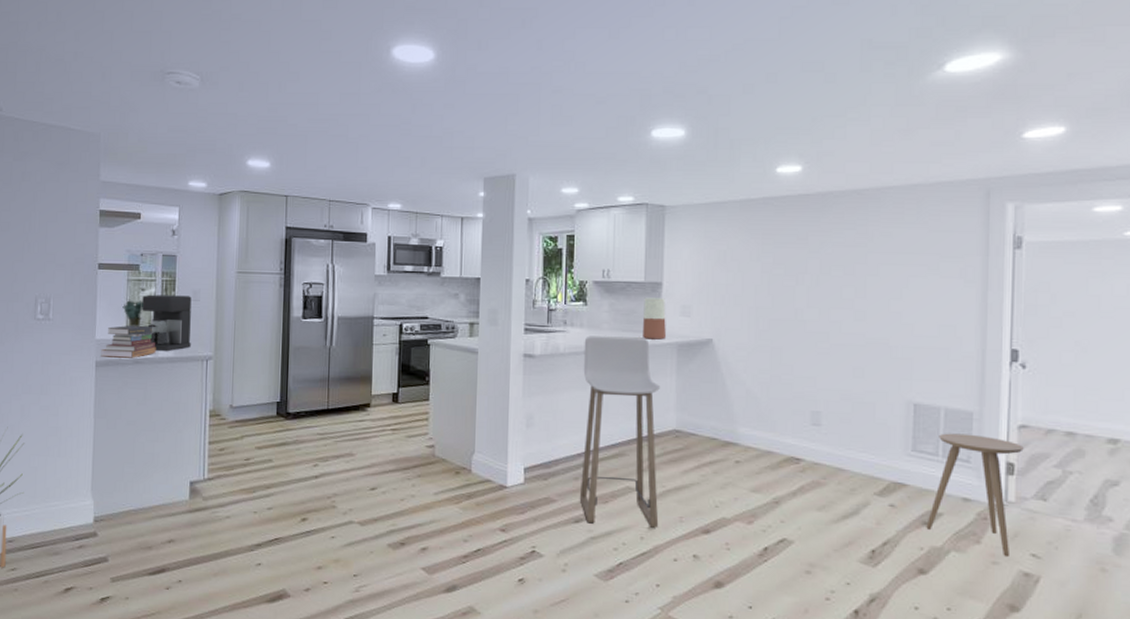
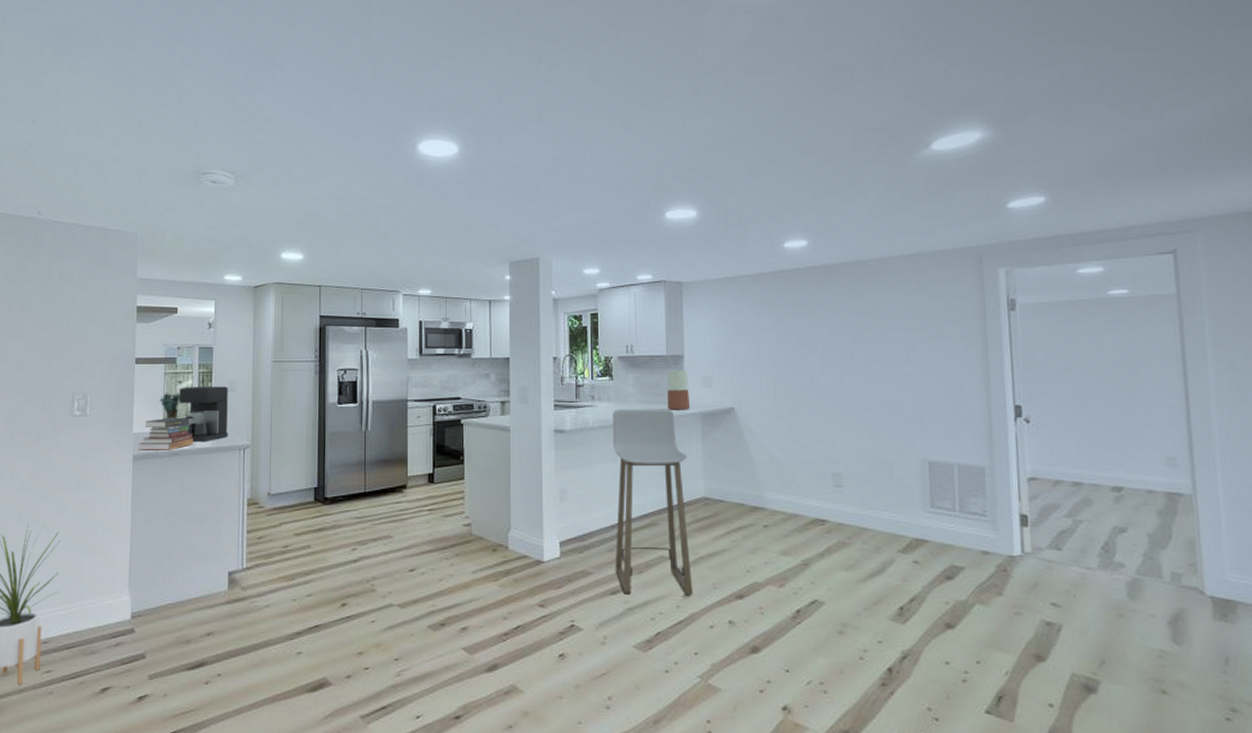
side table: present [926,433,1024,558] -> none [949,488,1035,608]

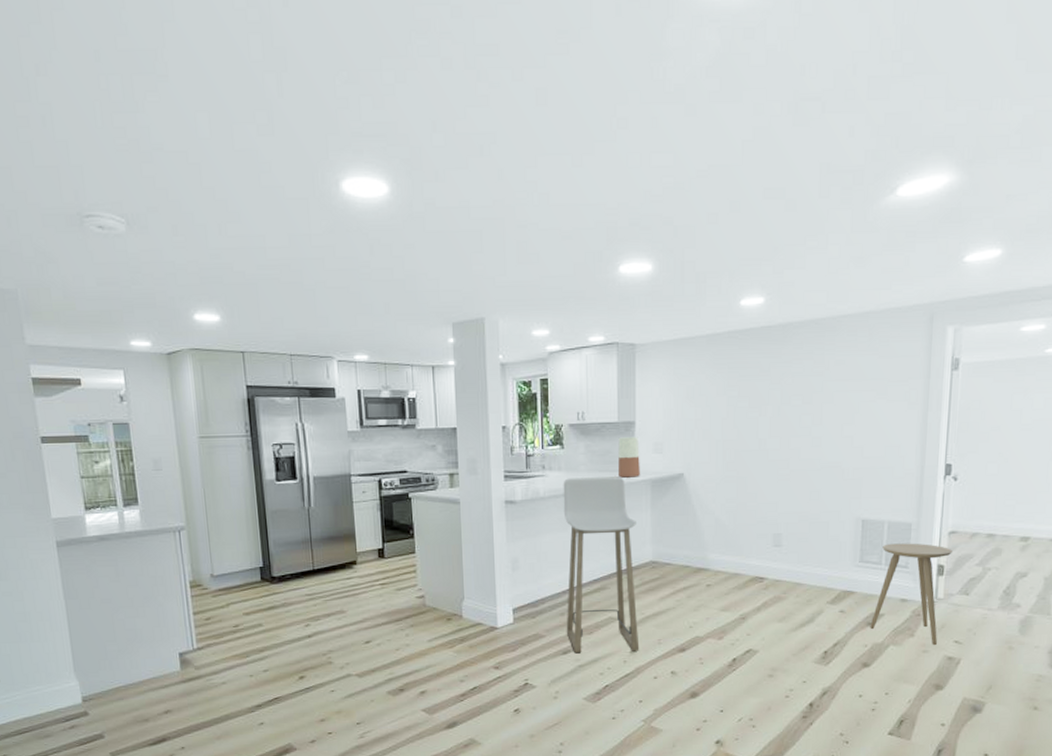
books: present [138,417,194,450] -> none [60,500,122,536]
vase: present [159,392,180,420] -> none [76,473,101,503]
coffee maker: present [179,386,228,443] -> none [97,465,160,526]
side table: none [949,488,1035,608] -> present [870,543,952,646]

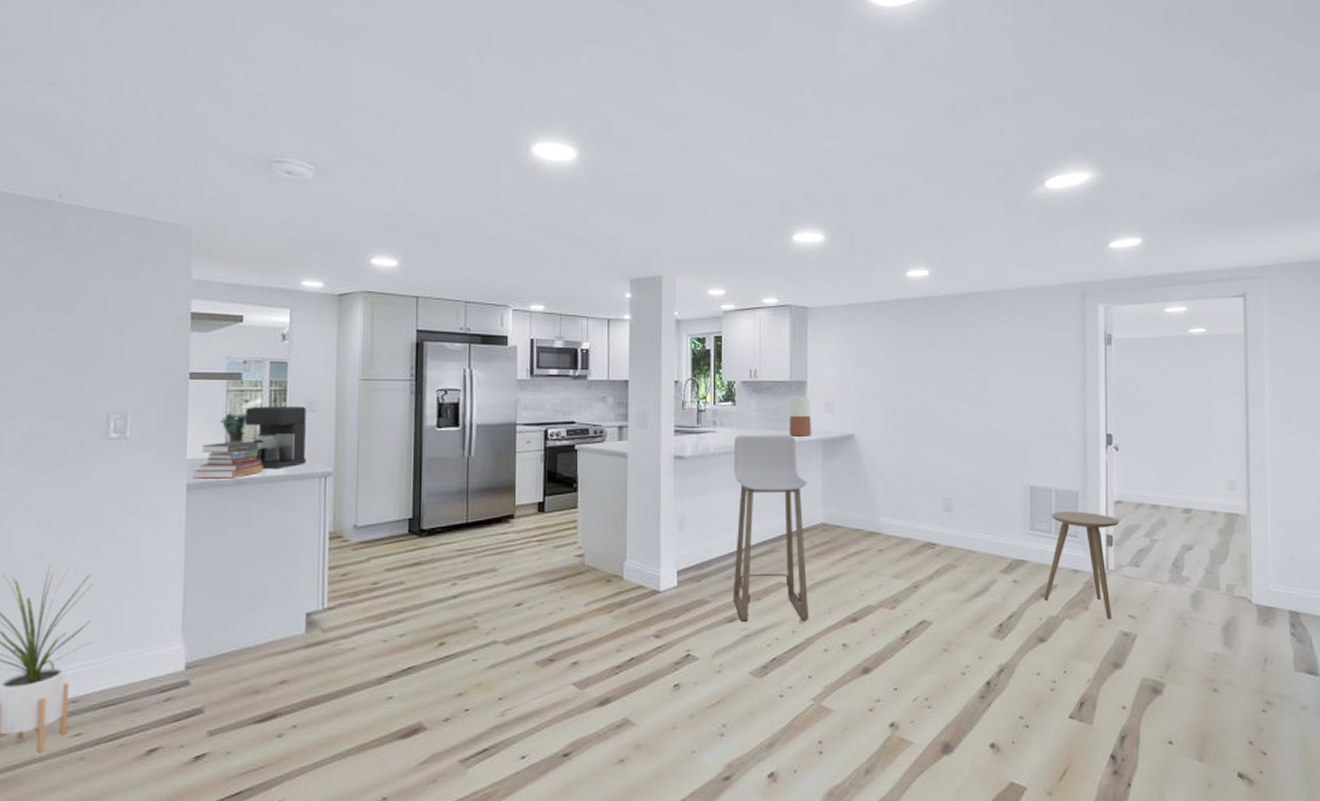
books: none [60,500,122,536] -> present [193,441,263,479]
vase: none [76,473,101,503] -> present [220,412,247,444]
coffee maker: none [97,465,160,526] -> present [245,406,306,470]

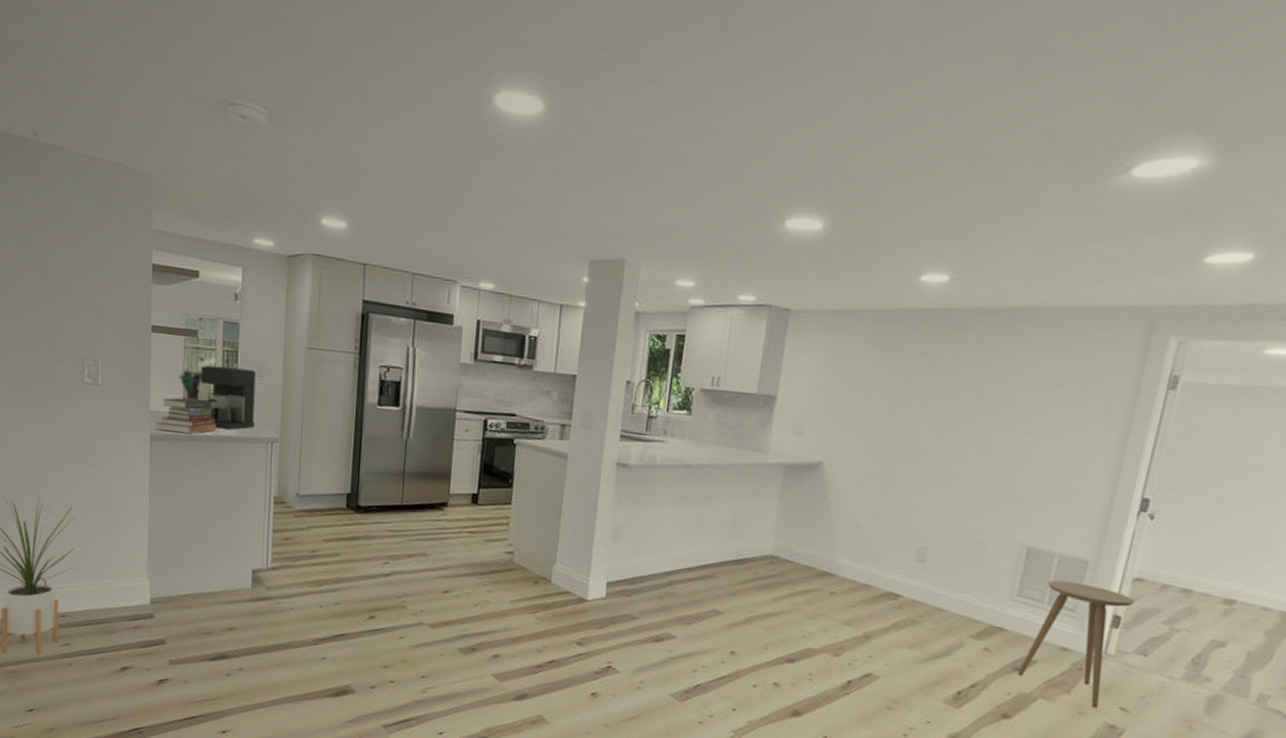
bar stool: present [732,435,809,622] -> none [662,448,760,653]
vase: present [790,396,811,436] -> none [748,411,778,459]

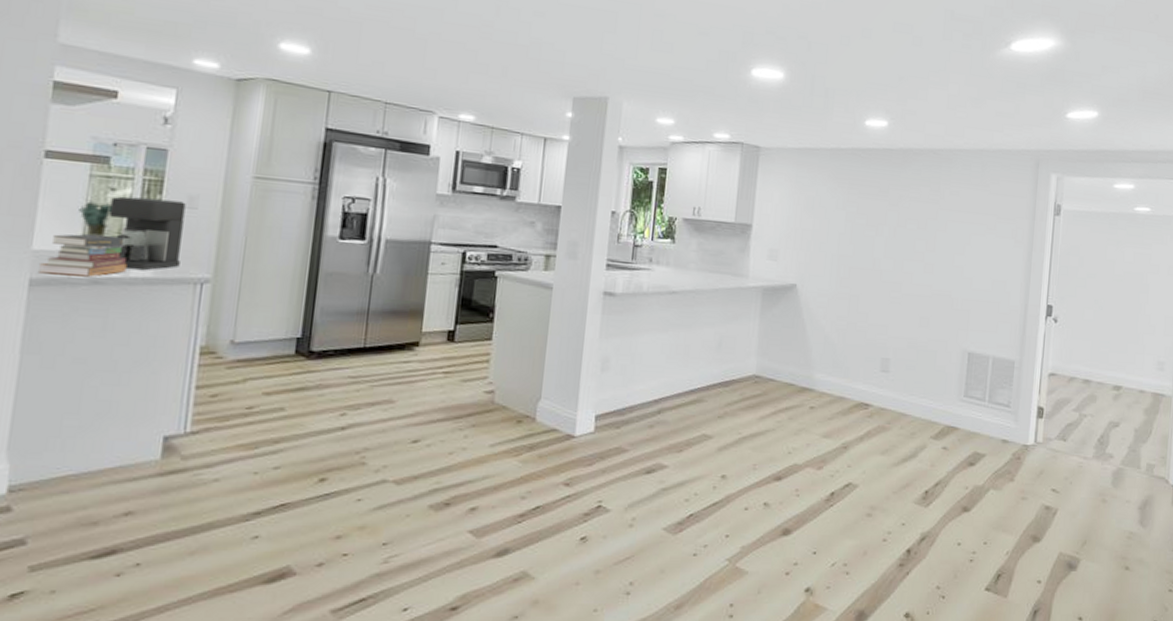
side table: present [1017,580,1135,709] -> none [971,380,1052,493]

